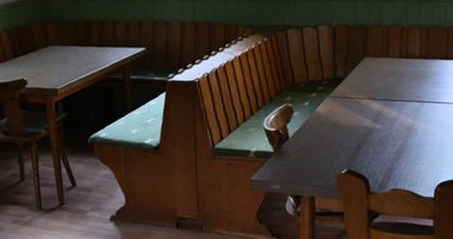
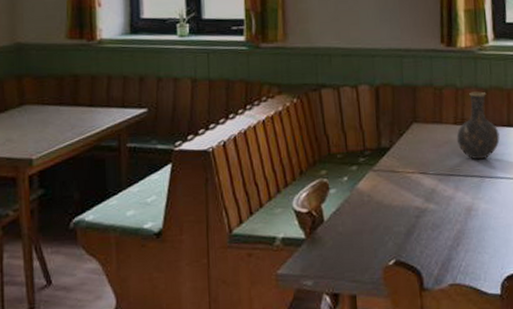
vase: none [401,29,438,88] -> present [456,91,500,160]

